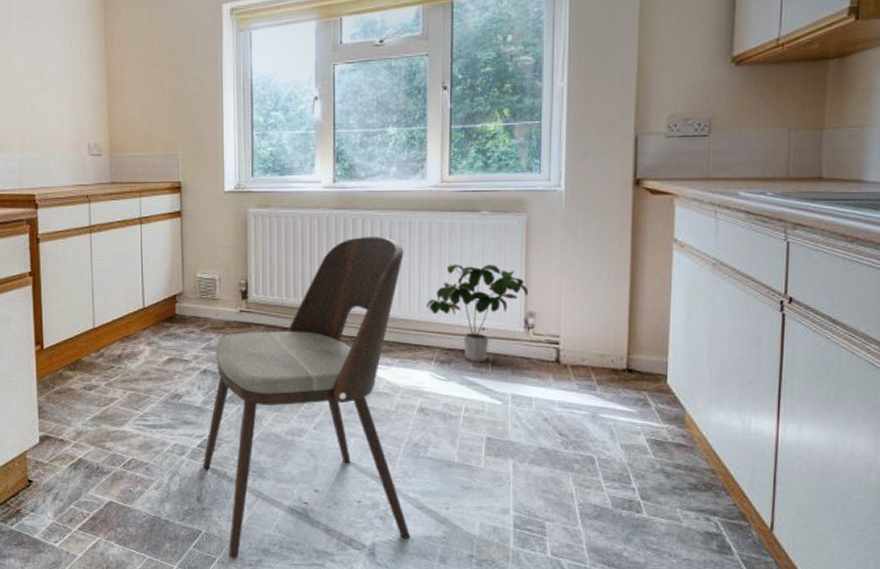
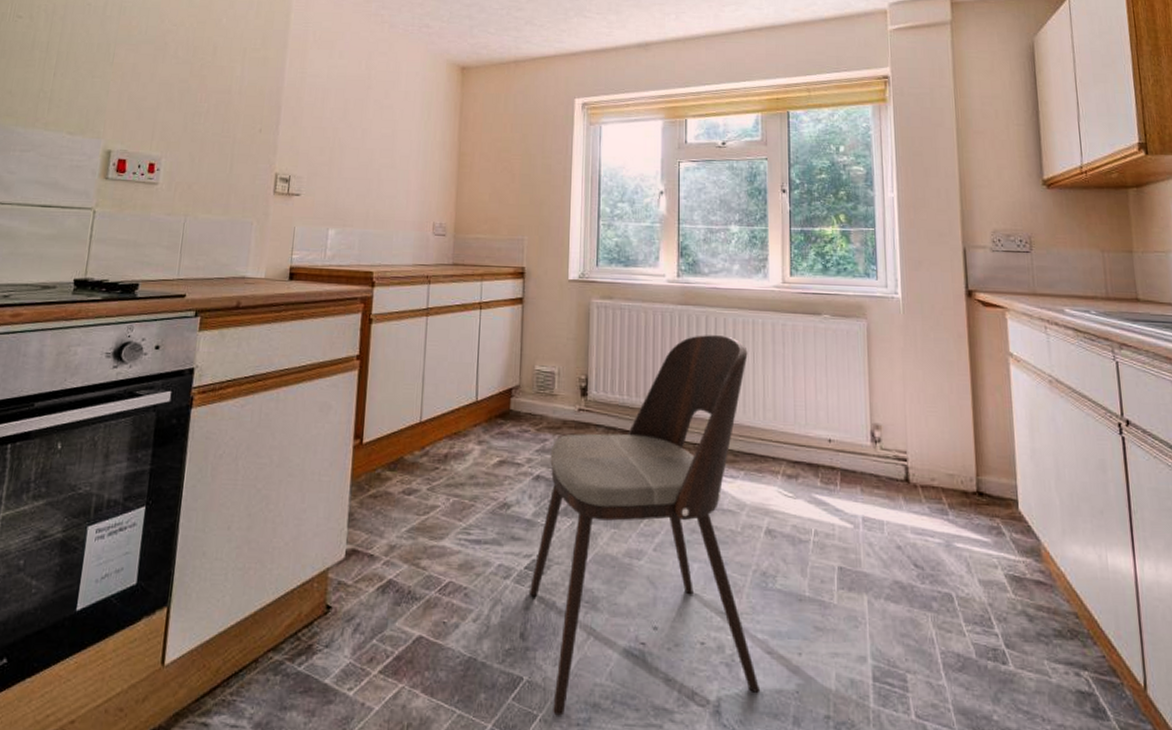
potted plant: present [426,264,529,361] -> none [771,368,874,477]

